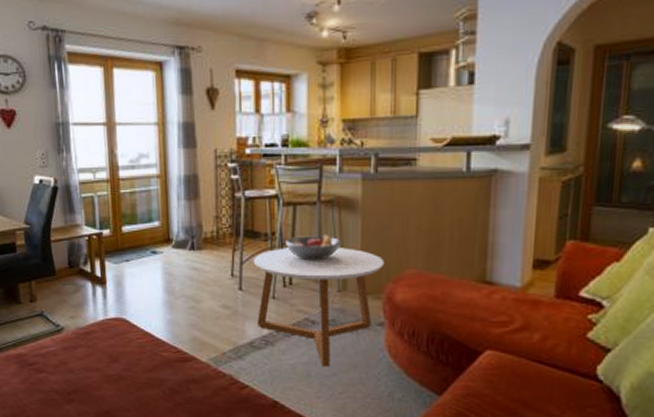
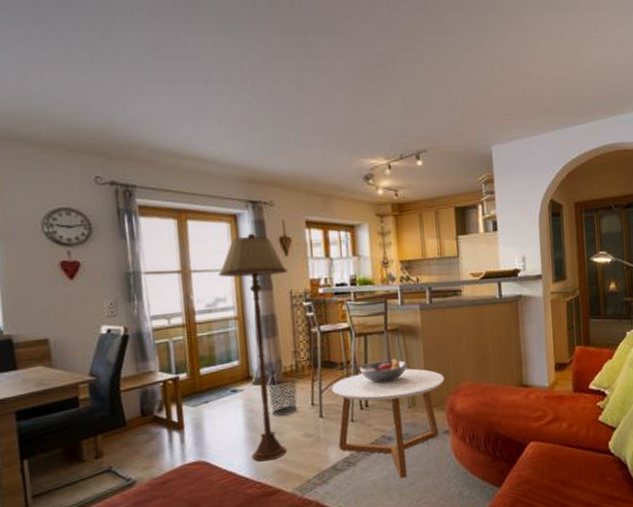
floor lamp: none [142,83,213,327] -> present [218,233,288,462]
waste bin: none [187,245,218,283] -> present [268,378,298,416]

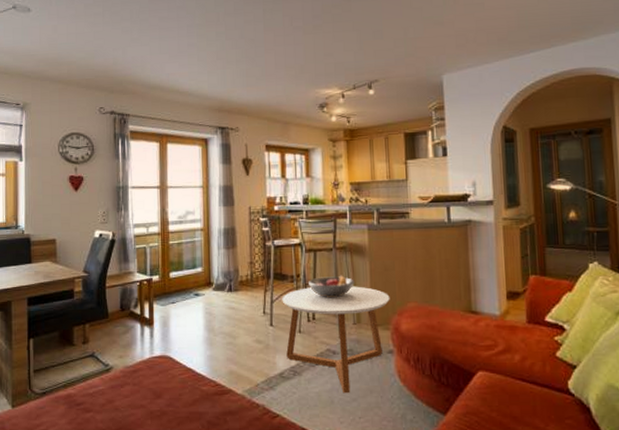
floor lamp: present [218,233,288,462] -> none [189,155,248,362]
waste bin: present [268,378,298,416] -> none [226,287,252,321]

